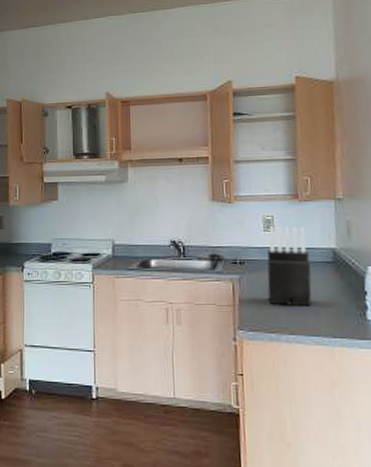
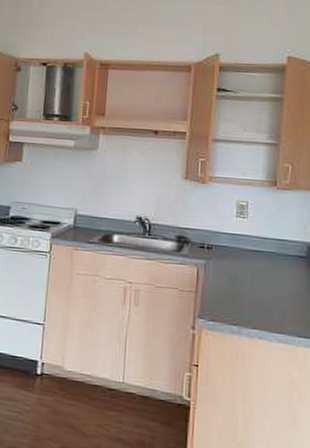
knife block: present [267,226,312,307] -> none [233,213,282,302]

